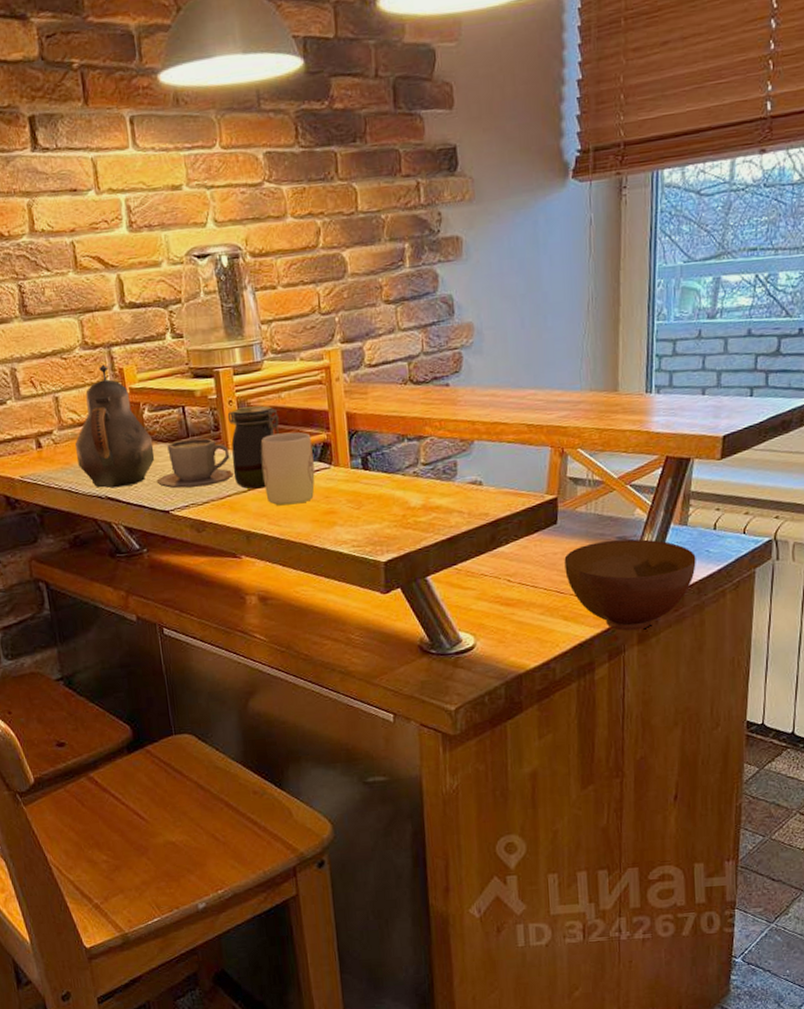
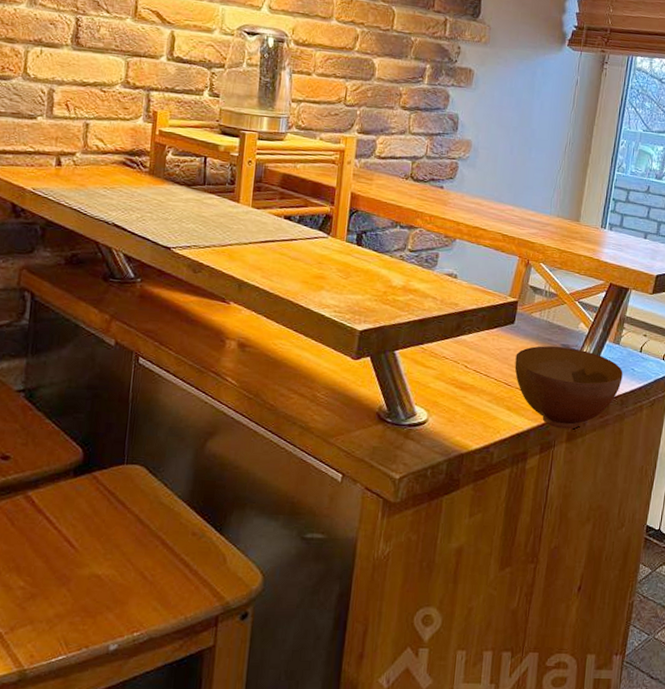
teapot: present [74,364,155,488] -> none [93,104,171,218]
cup: present [156,438,234,489] -> none [165,186,239,232]
jar: present [227,405,279,489] -> none [238,168,291,244]
mug: present [260,431,315,506] -> none [265,197,316,265]

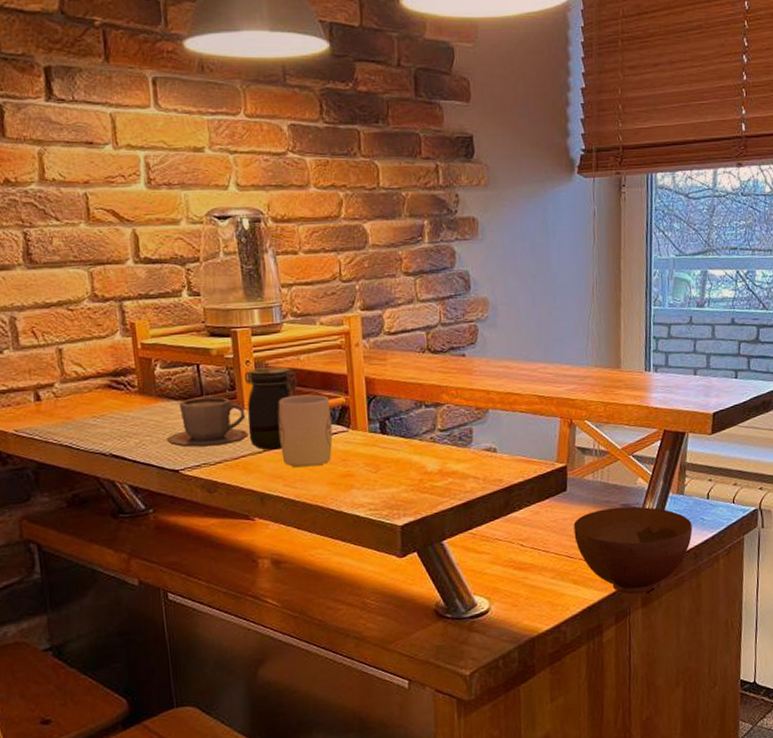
cup: none [165,186,239,232] -> present [166,396,249,448]
jar: none [238,168,291,244] -> present [244,367,298,450]
mug: none [265,197,316,265] -> present [277,394,333,467]

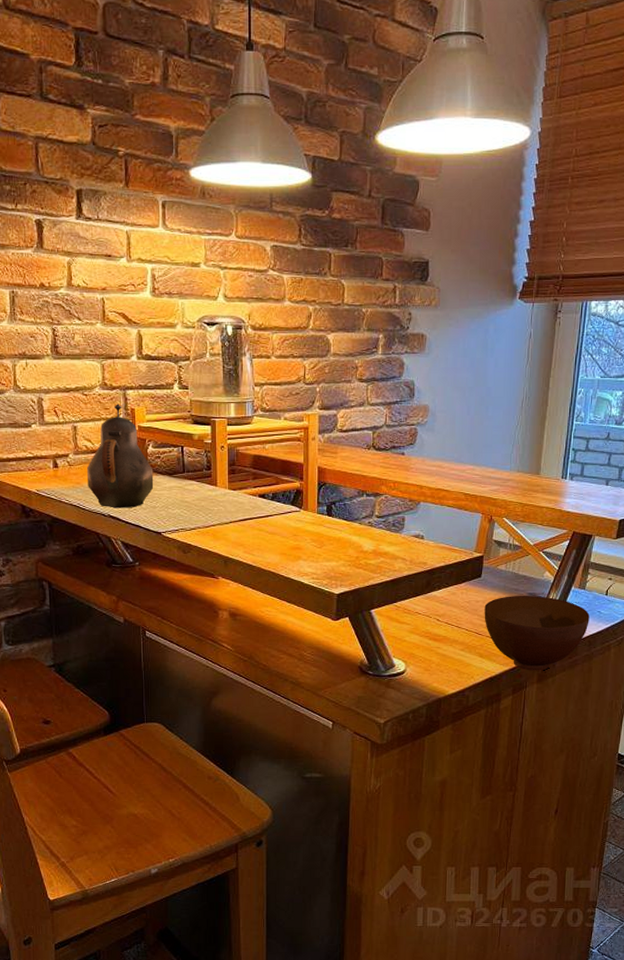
teapot: none [78,318,166,445] -> present [86,404,154,508]
cup: present [166,396,249,448] -> none [153,474,219,516]
jar: present [244,367,298,450] -> none [219,453,262,522]
mug: present [277,394,333,467] -> none [243,478,287,538]

